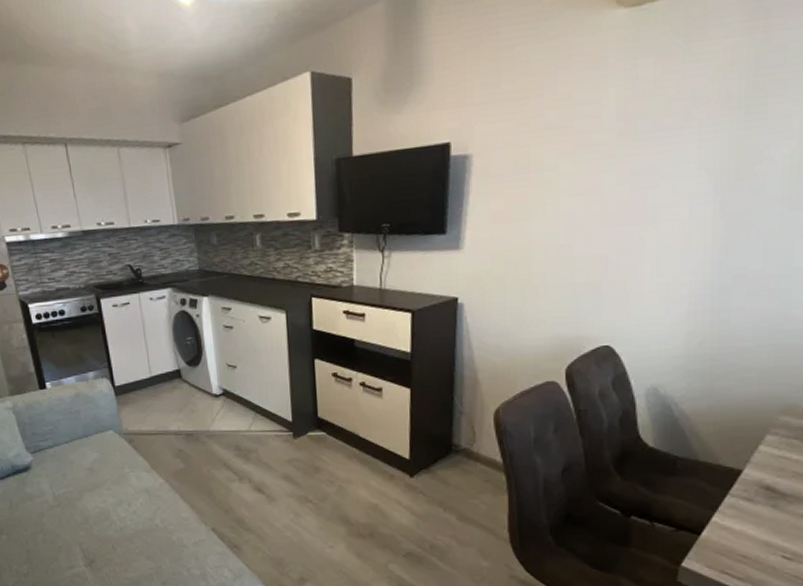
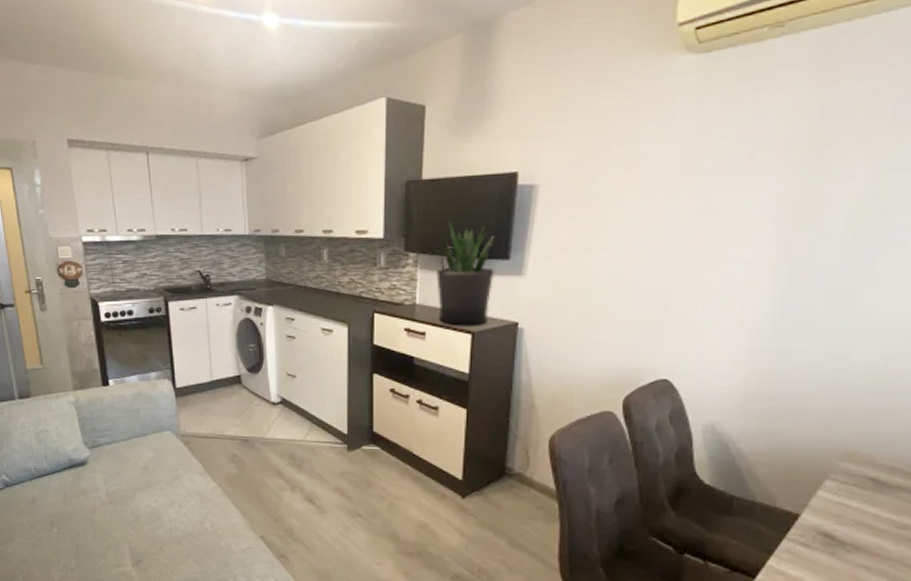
planter: none [372,197,430,307] -> present [436,220,495,328]

